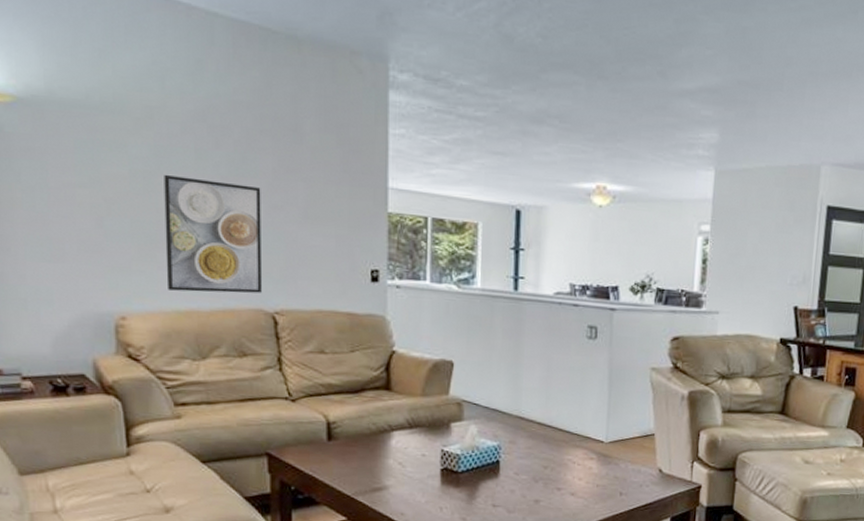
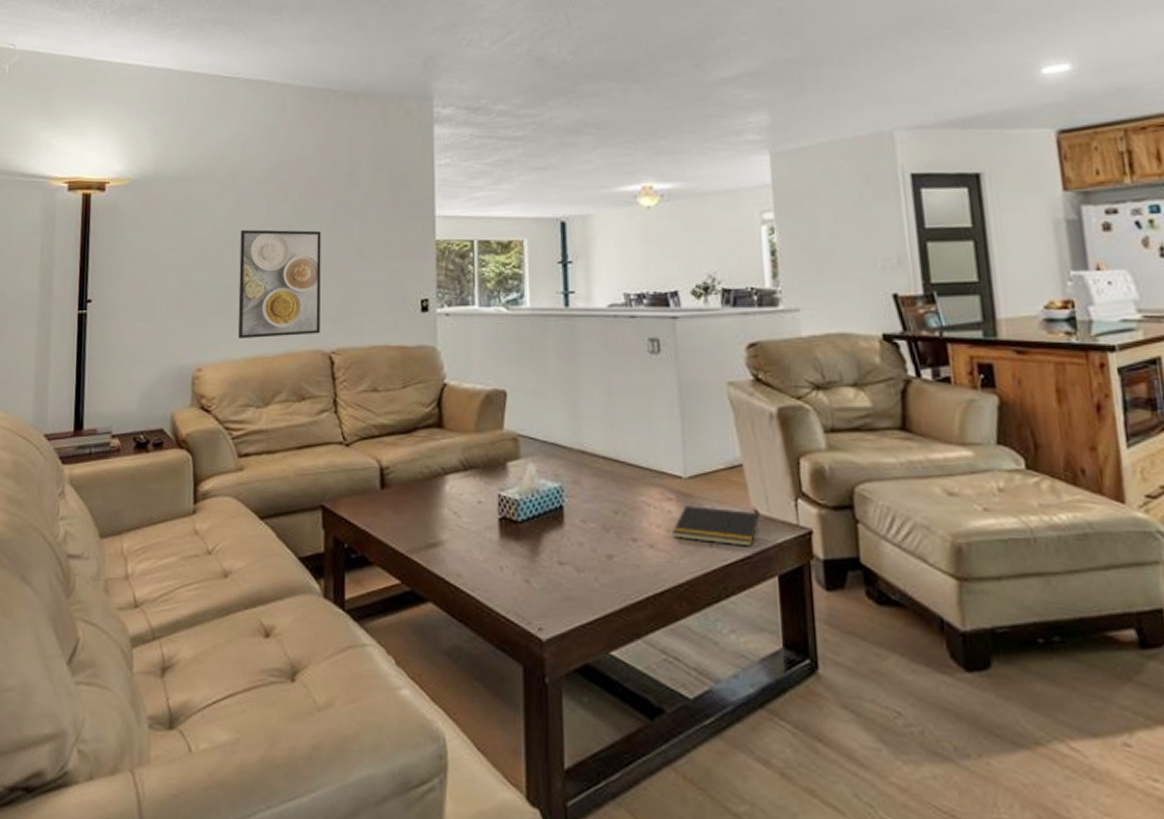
notepad: none [591,464,663,496] -> present [673,506,761,547]

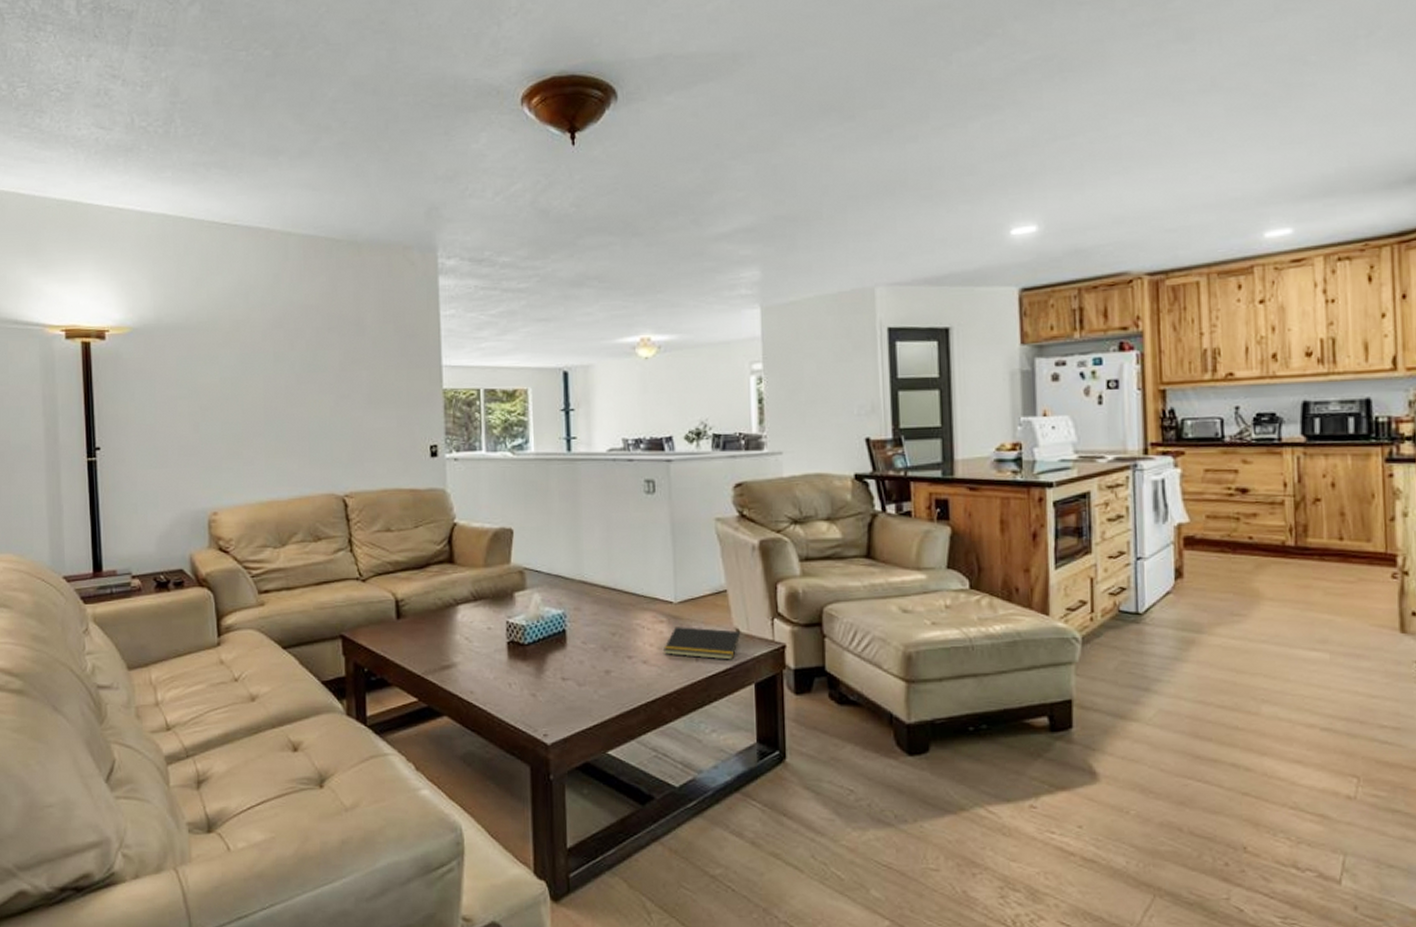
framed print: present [238,229,321,338] -> none [248,378,333,484]

